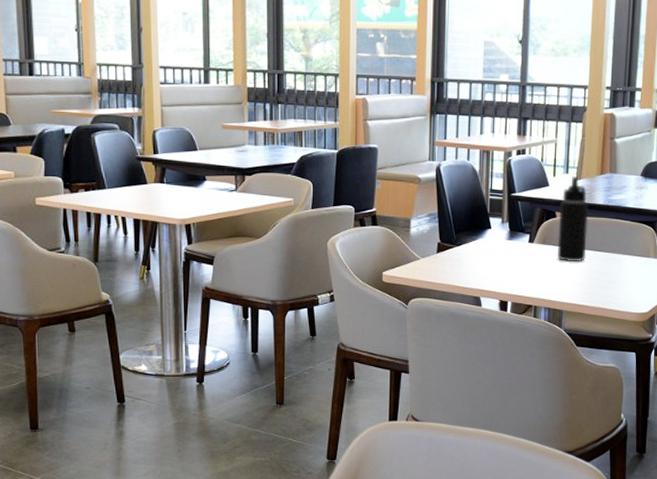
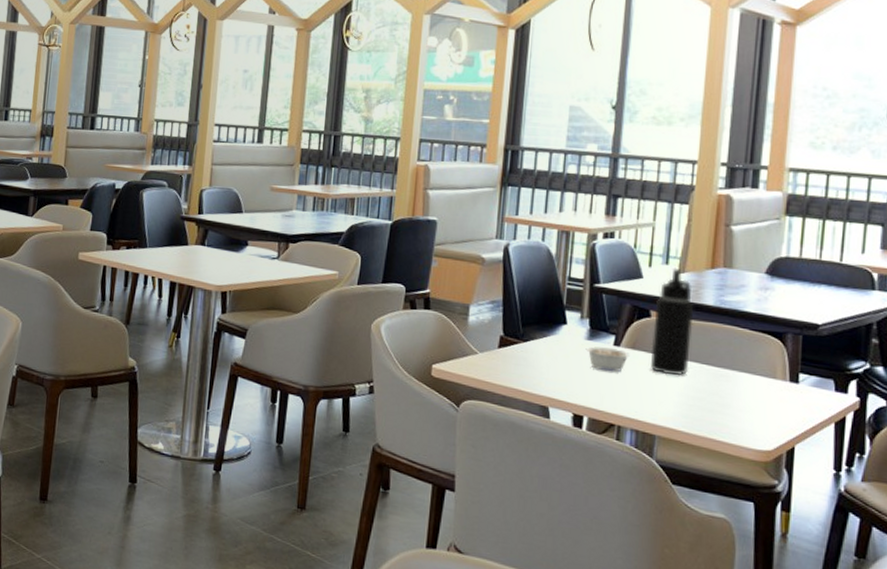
legume: none [507,245,543,264] -> present [585,346,631,372]

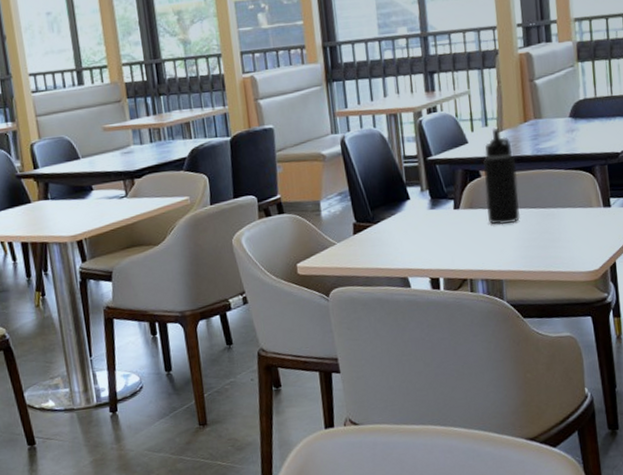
legume: present [585,346,631,372] -> none [430,211,470,234]

